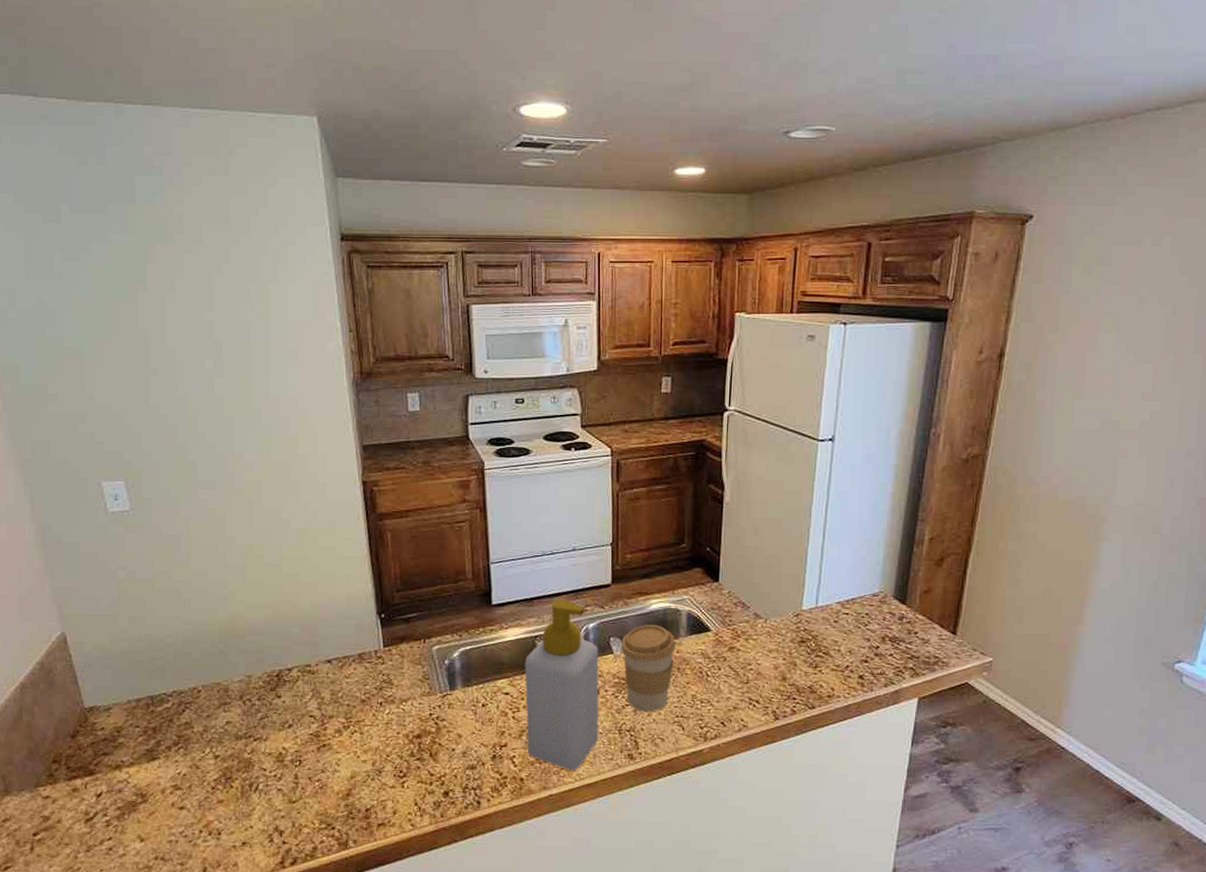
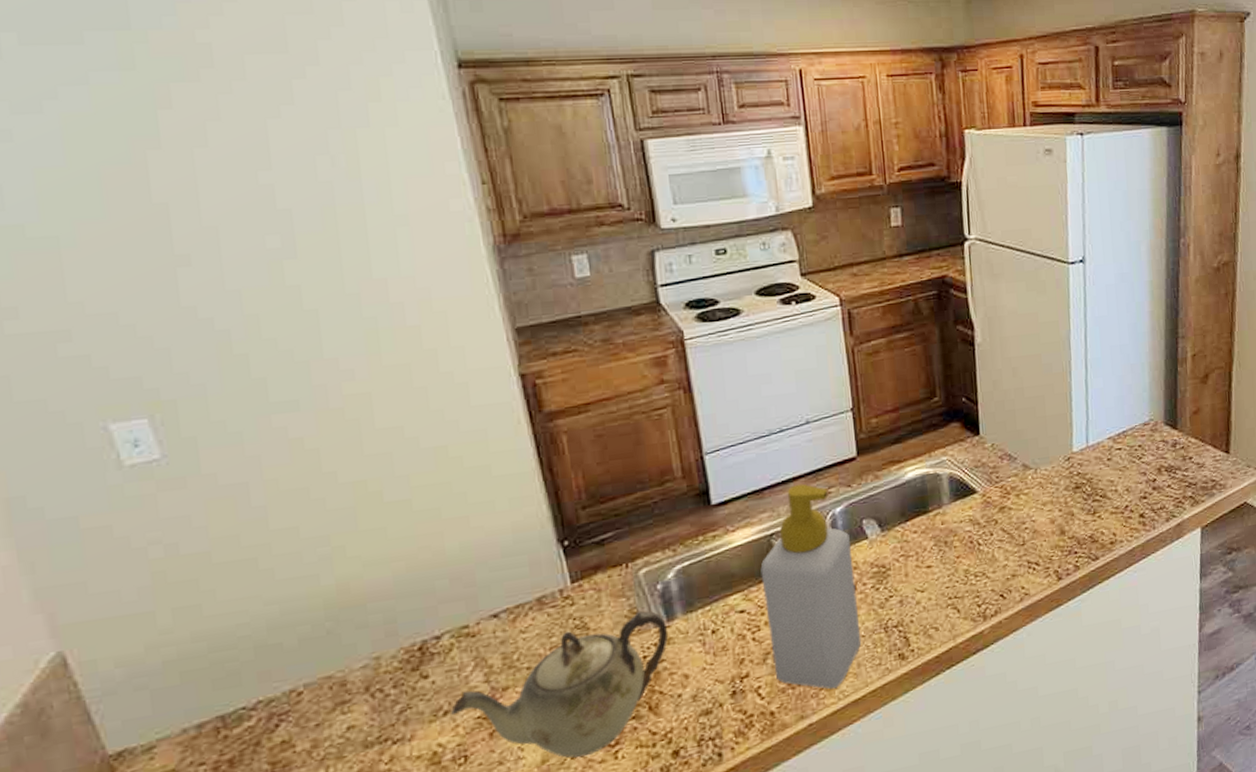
teapot: none [294,678,450,781] -> present [451,610,669,759]
coffee cup: present [621,625,676,713] -> none [876,496,940,601]

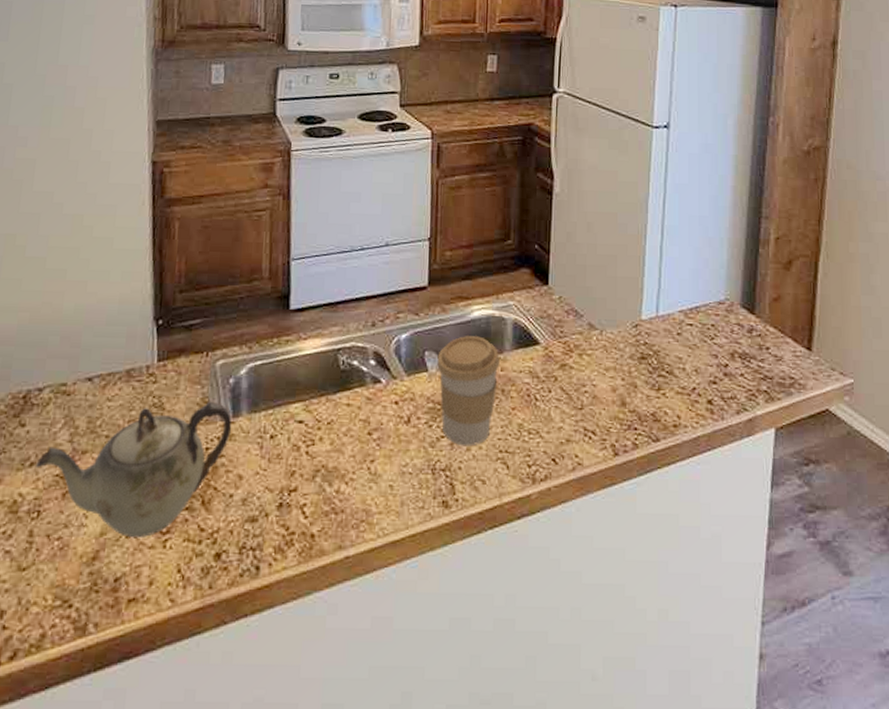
soap bottle: present [760,483,862,690] -> none [321,304,411,524]
coffee cup: none [876,496,940,601] -> present [437,336,500,447]

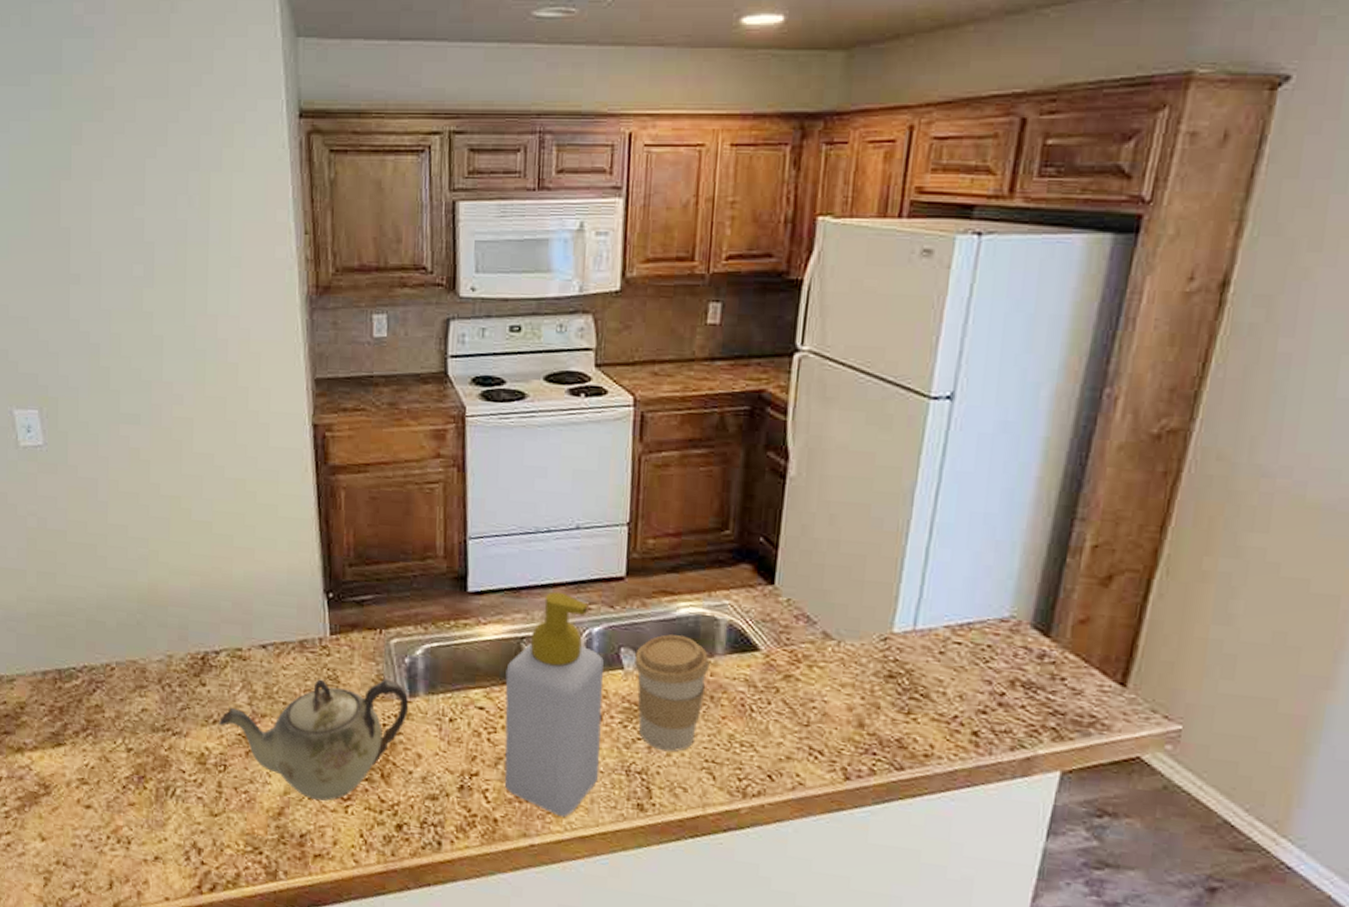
soap bottle: none [321,304,411,524] -> present [504,591,604,818]

